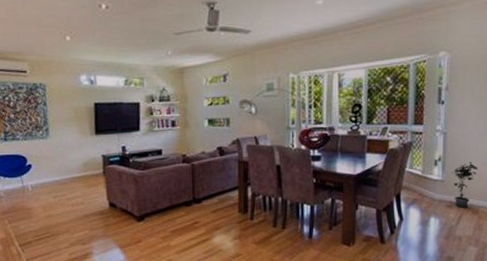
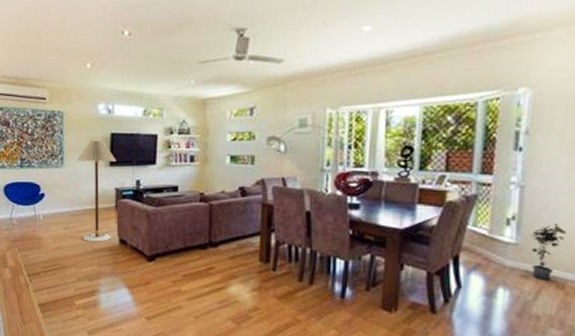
floor lamp: none [62,110,101,208] -> present [76,140,116,242]

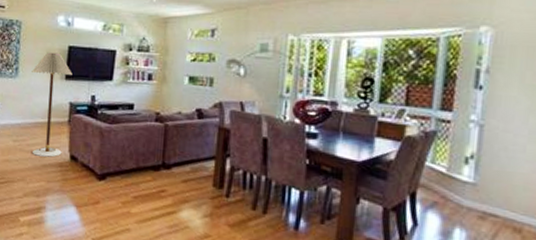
potted plant: present [530,224,566,280] -> none [488,165,524,223]

